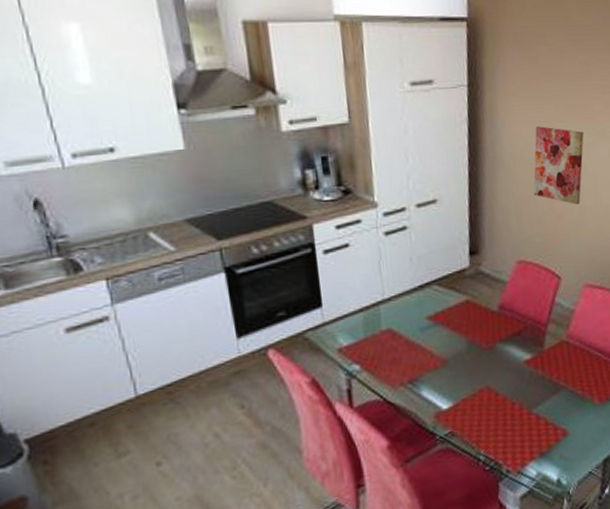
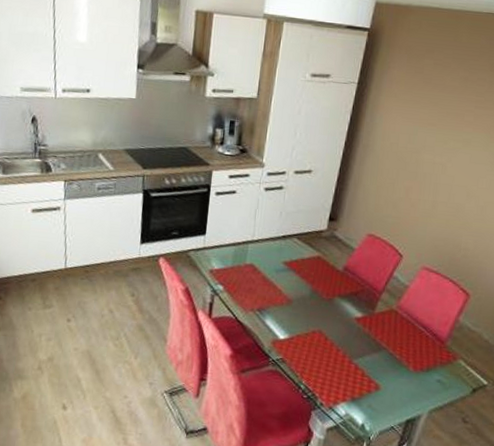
wall art: present [533,126,584,205] -> none [394,126,451,198]

